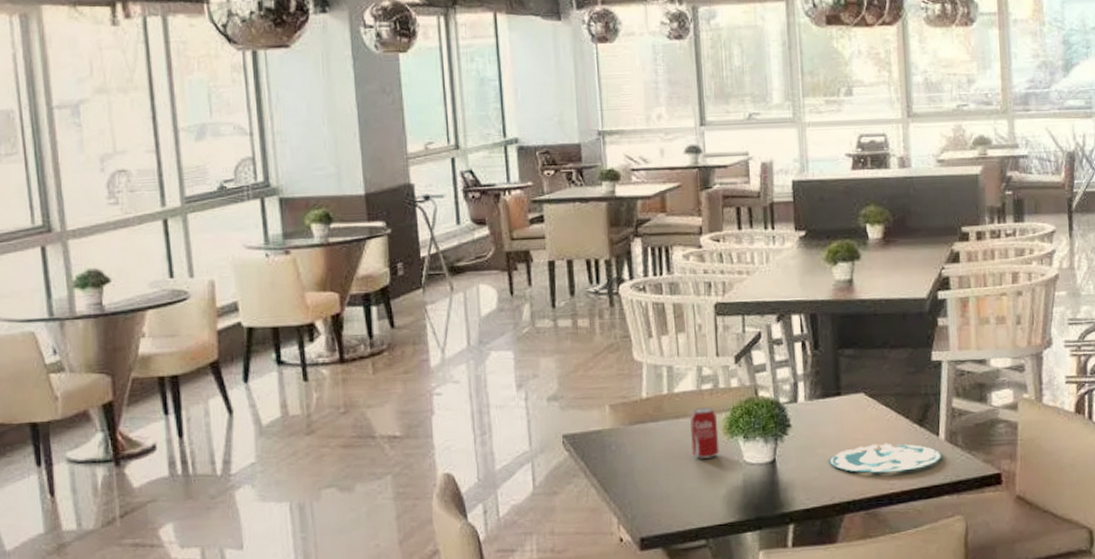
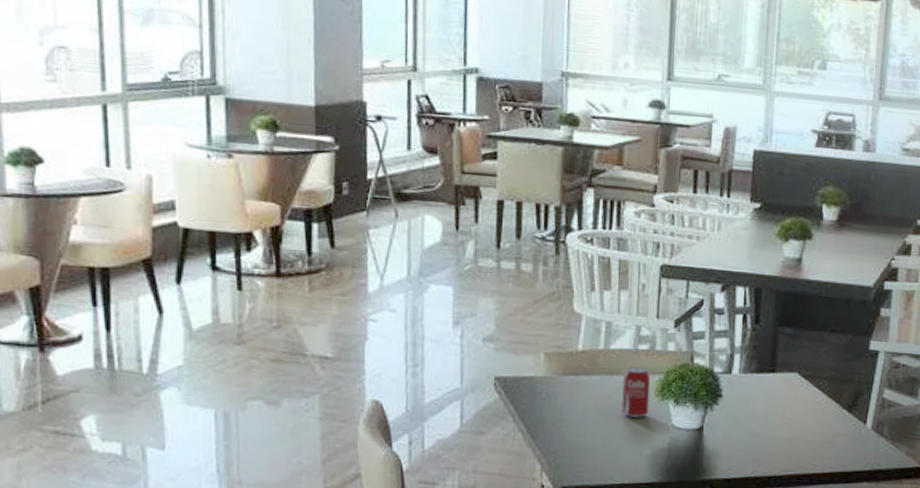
plate: present [829,443,942,473] -> none [755,424,867,454]

